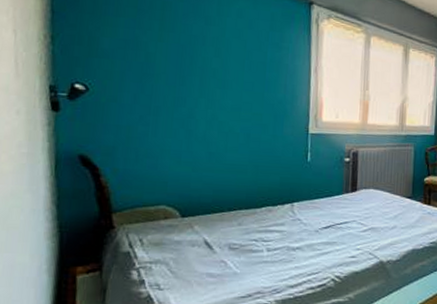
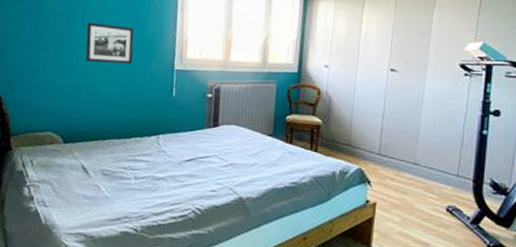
picture frame: none [206,82,263,129] -> present [85,22,134,65]

